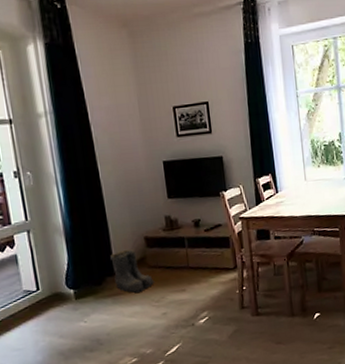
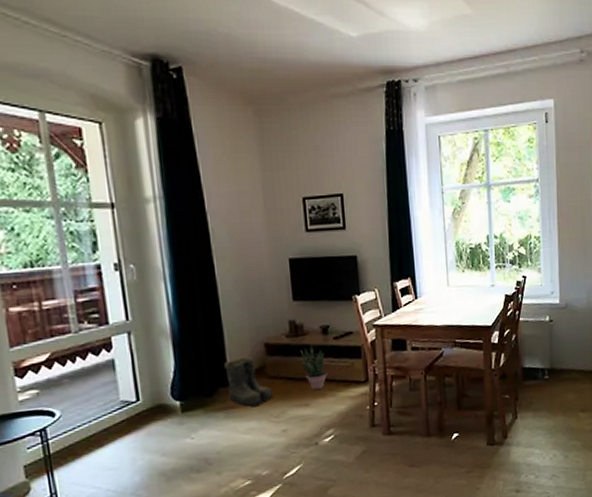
potted plant: none [175,238,201,277] -> present [300,346,328,390]

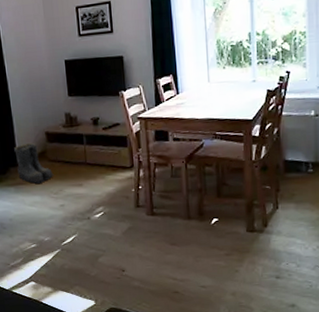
potted plant: present [300,346,328,390] -> none [74,135,98,173]

